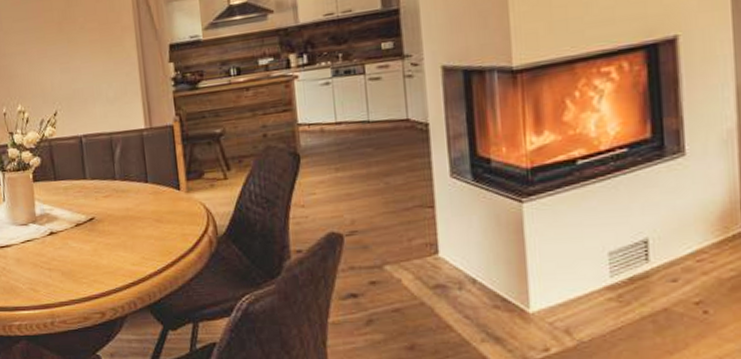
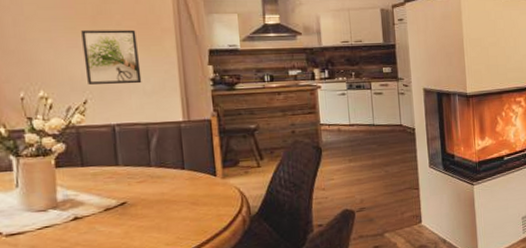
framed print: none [50,31,105,95] -> present [81,29,142,85]

